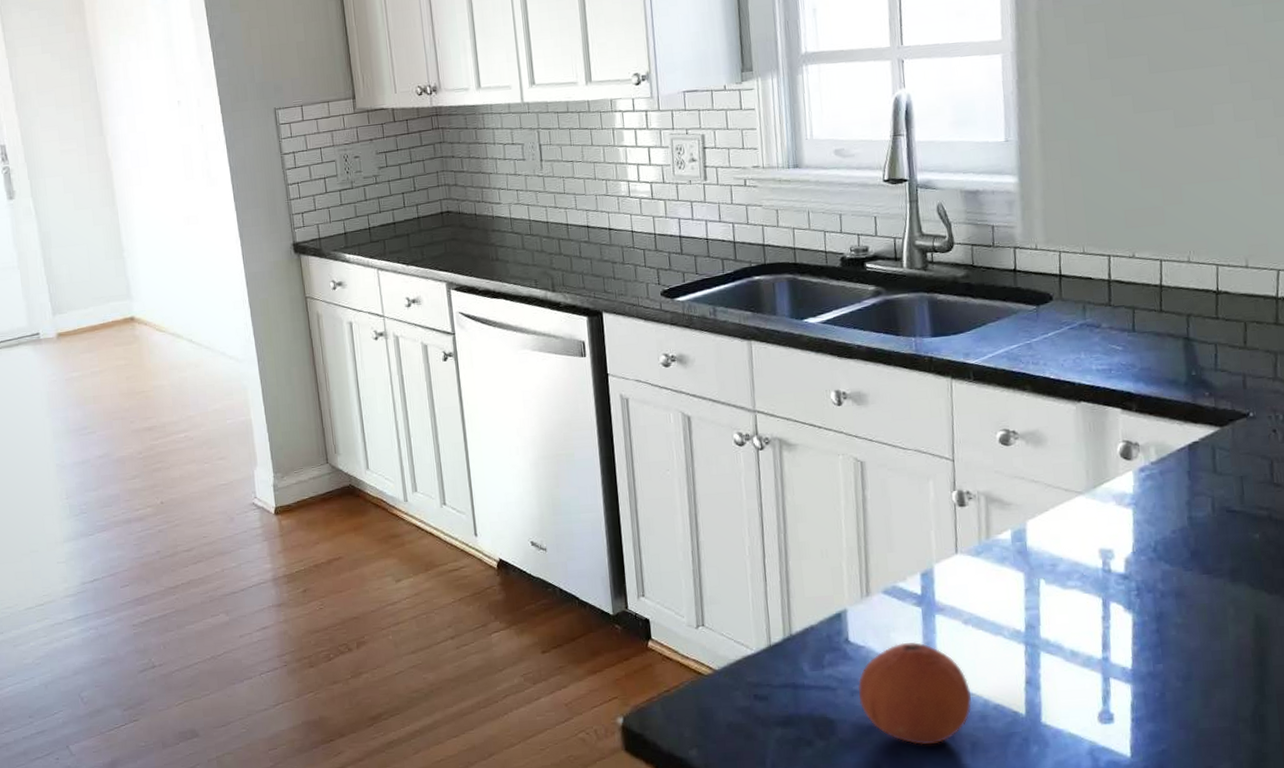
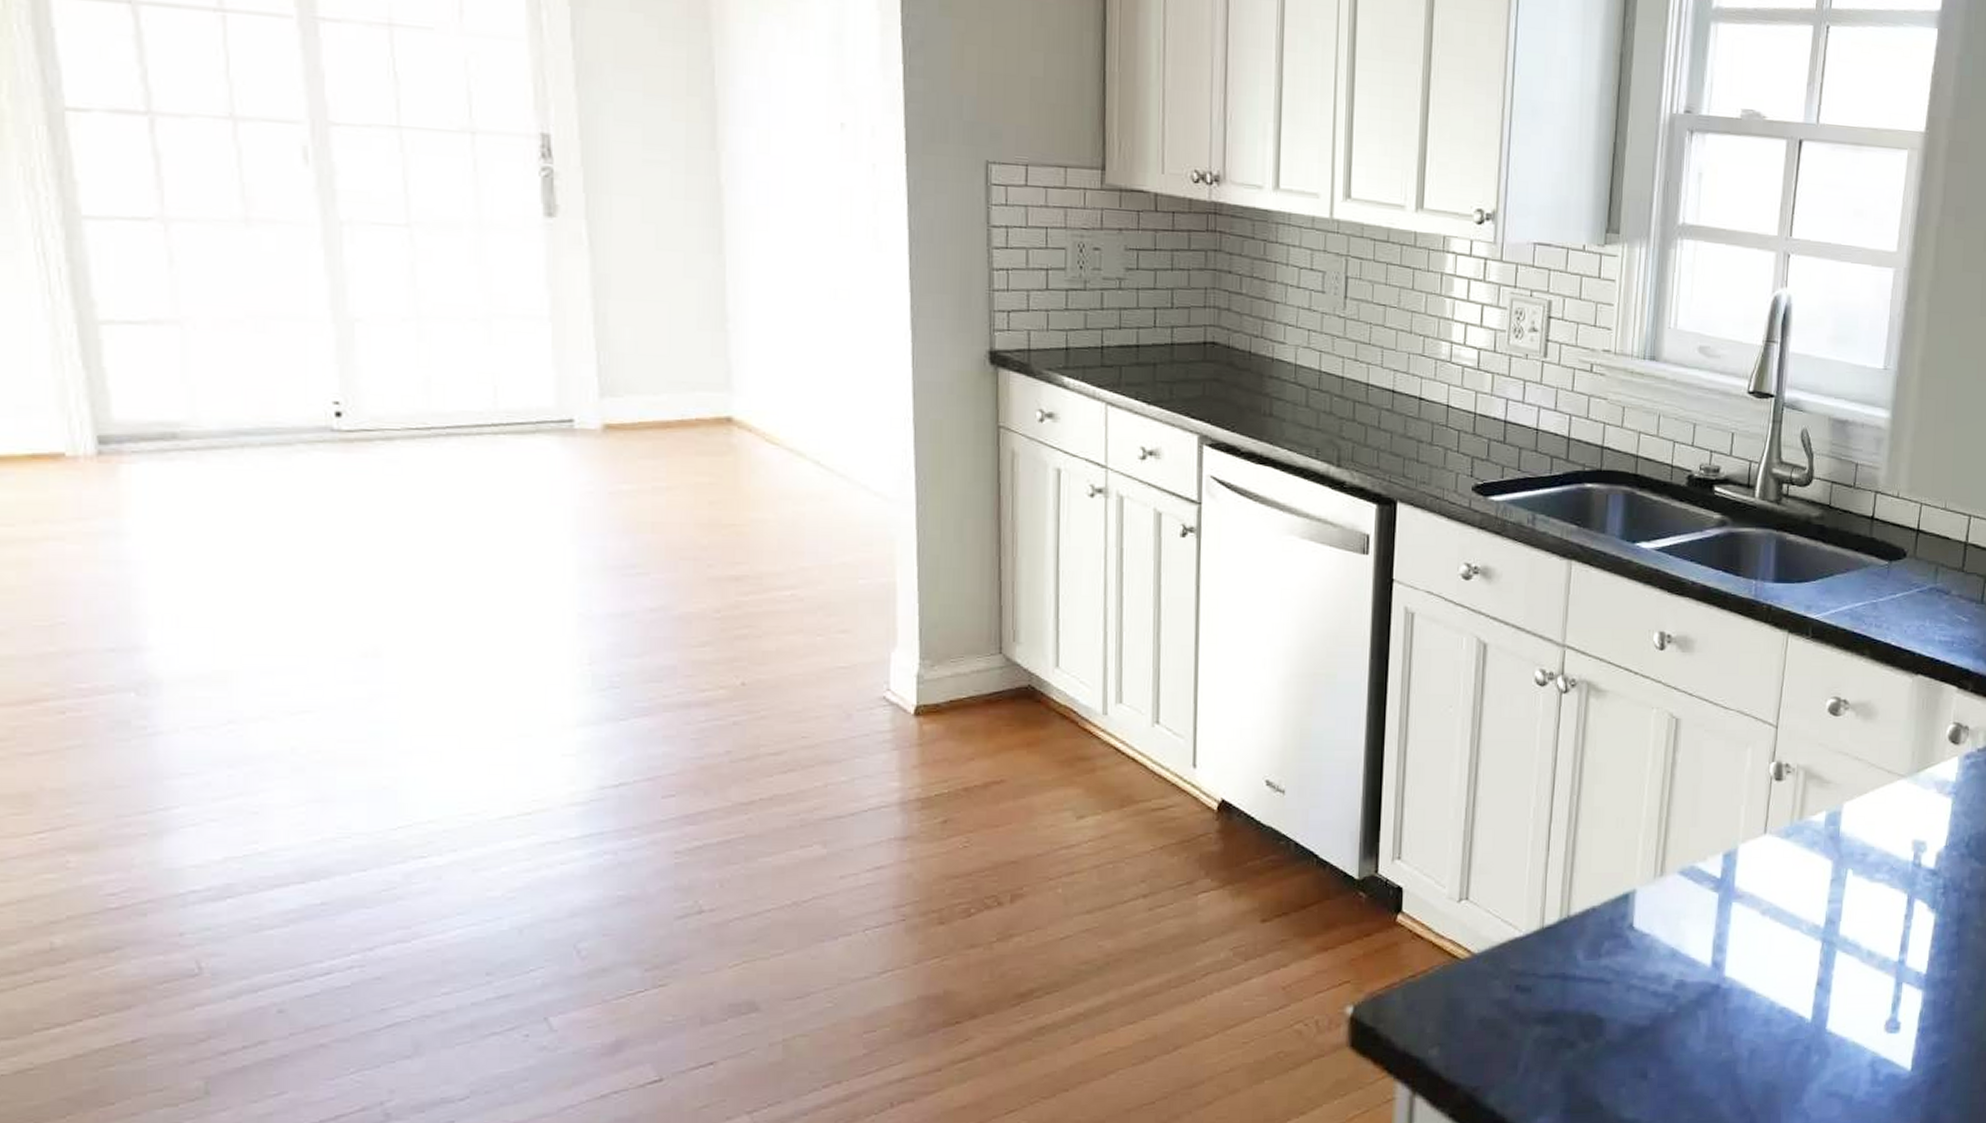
fruit: present [857,641,972,746] -> none [1634,931,1758,1051]

